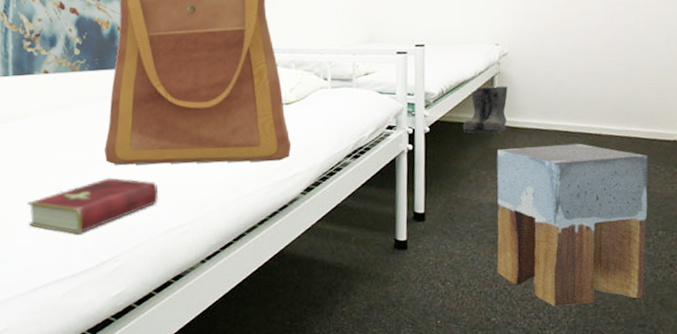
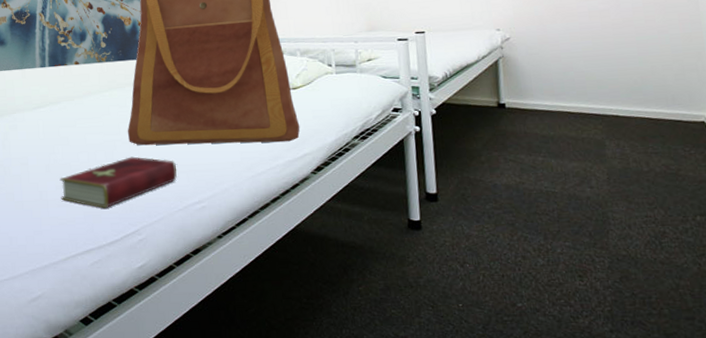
boots: present [463,84,508,134] -> none [470,68,517,116]
stool: present [496,143,648,306] -> none [507,124,687,294]

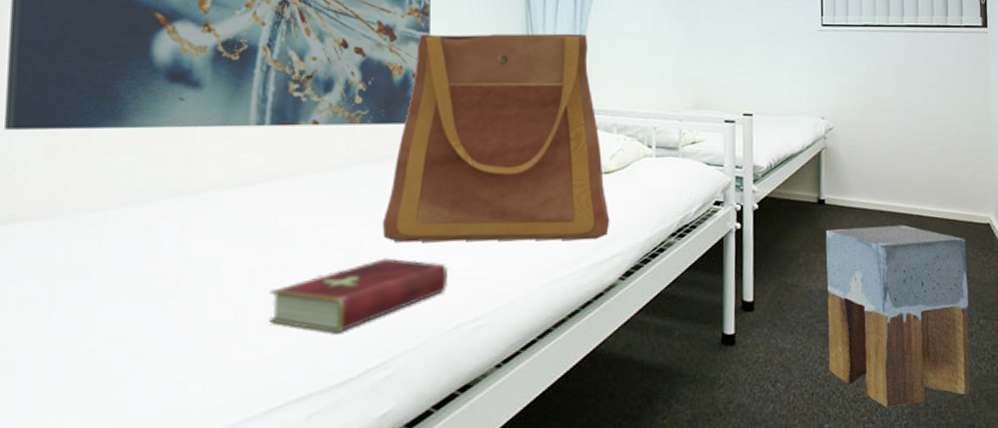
stool: none [507,124,687,294] -> present [825,225,970,408]

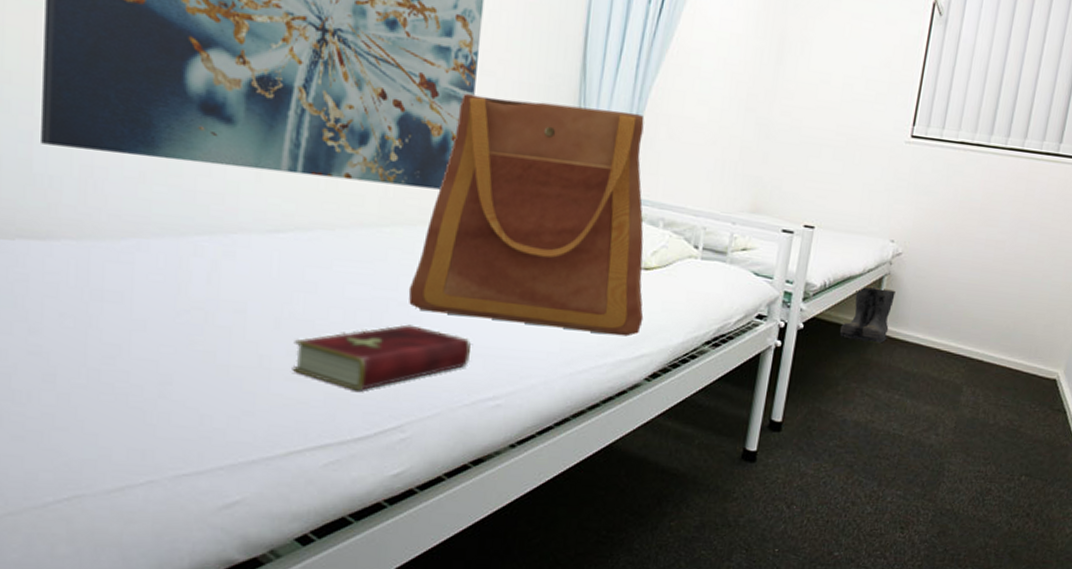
boots: none [792,160,835,213] -> present [840,285,896,343]
stool: present [825,225,970,408] -> none [849,361,1025,547]

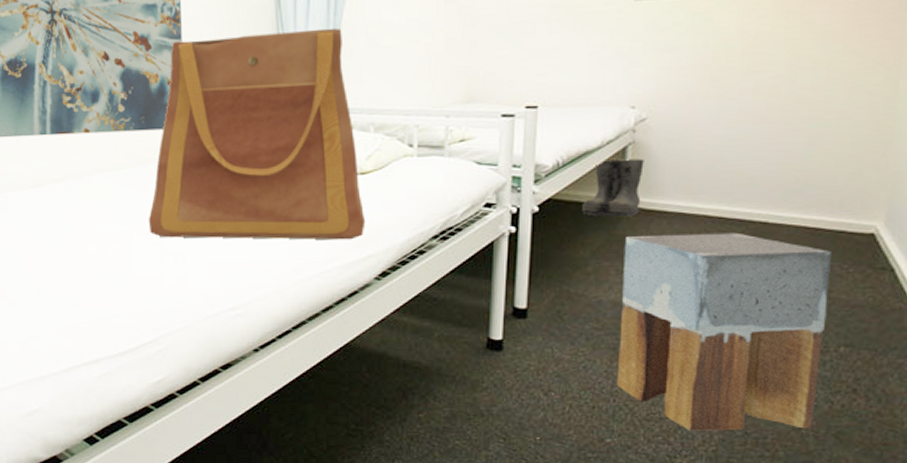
hardcover book: present [292,324,471,391] -> none [62,251,207,312]
stool: none [849,361,1025,547] -> present [616,232,831,431]

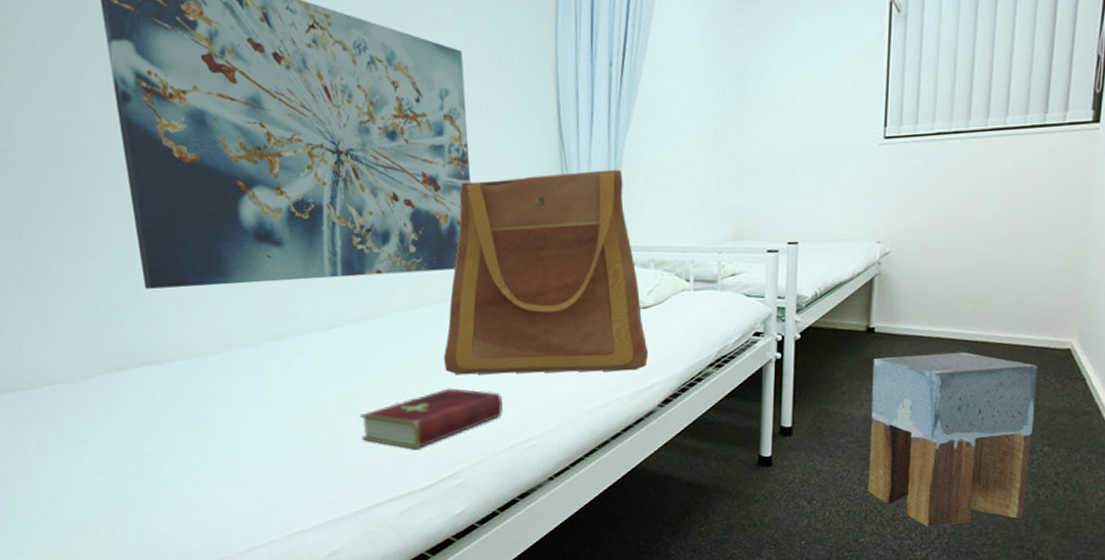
hardcover book: none [62,251,207,312] -> present [359,388,503,449]
boots: present [582,156,644,217] -> none [838,287,888,342]

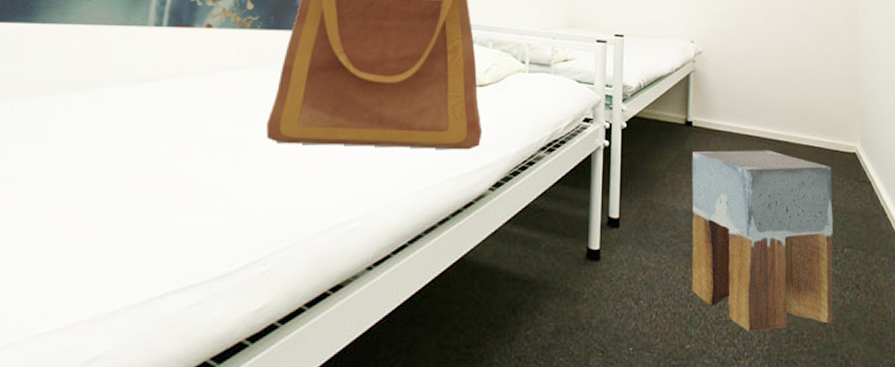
hardcover book: present [359,388,503,449] -> none [155,158,325,228]

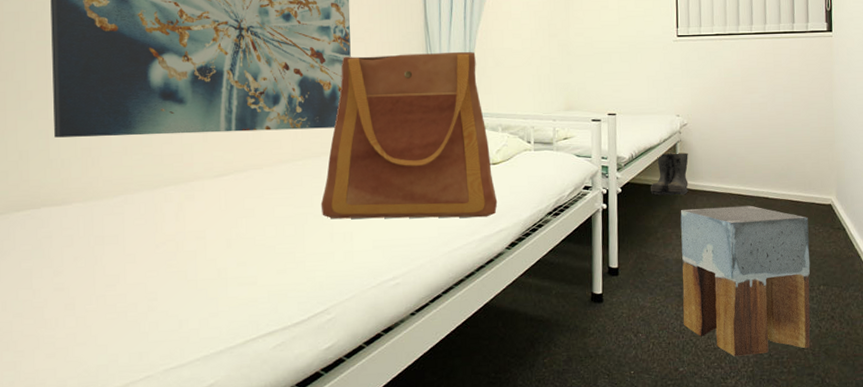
boots: none [660,82,702,135] -> present [651,151,689,196]

